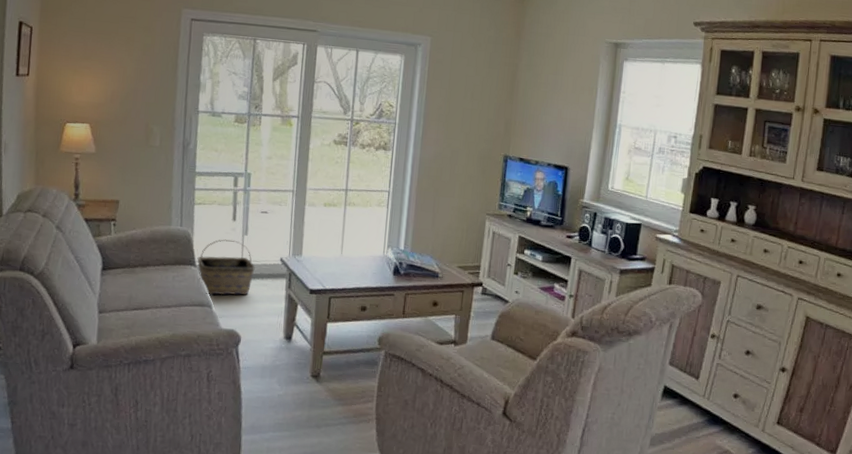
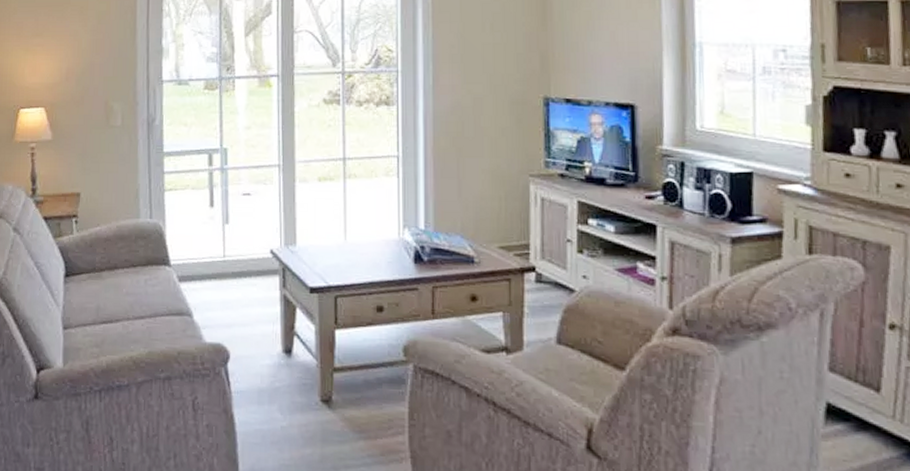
basket: present [197,239,255,295] -> none [171,230,241,300]

